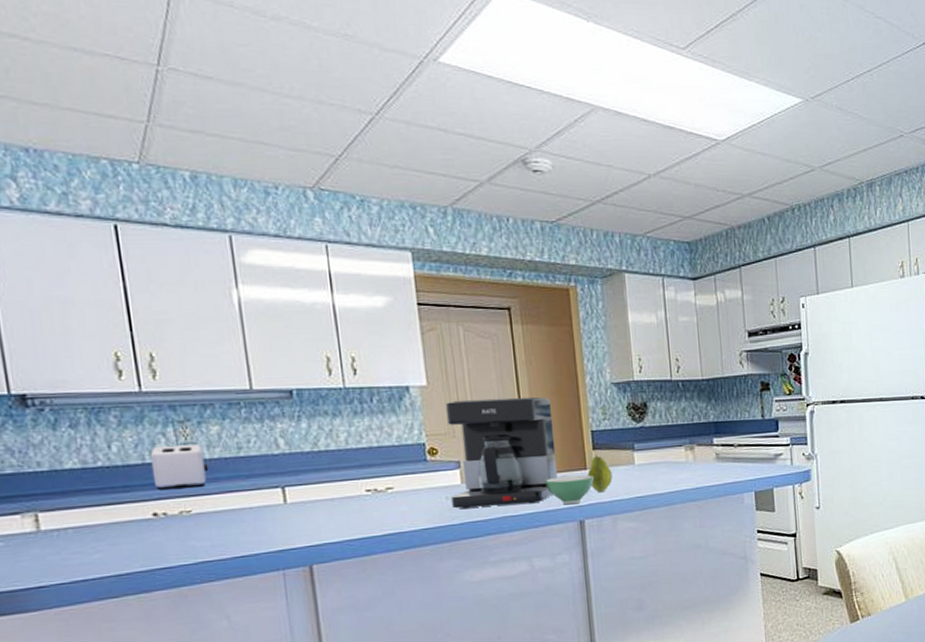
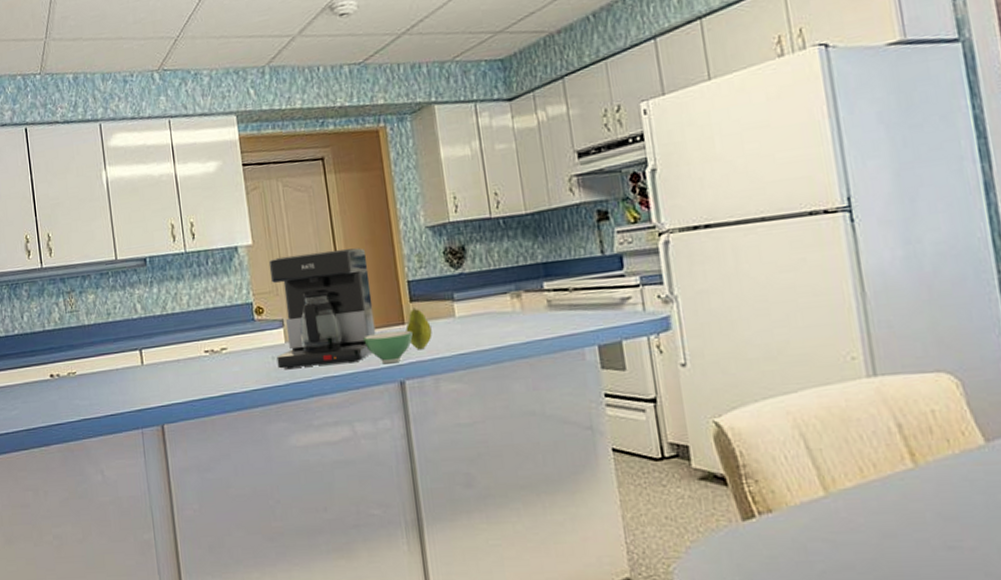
toaster: present [150,444,209,491] -> none [48,312,88,355]

